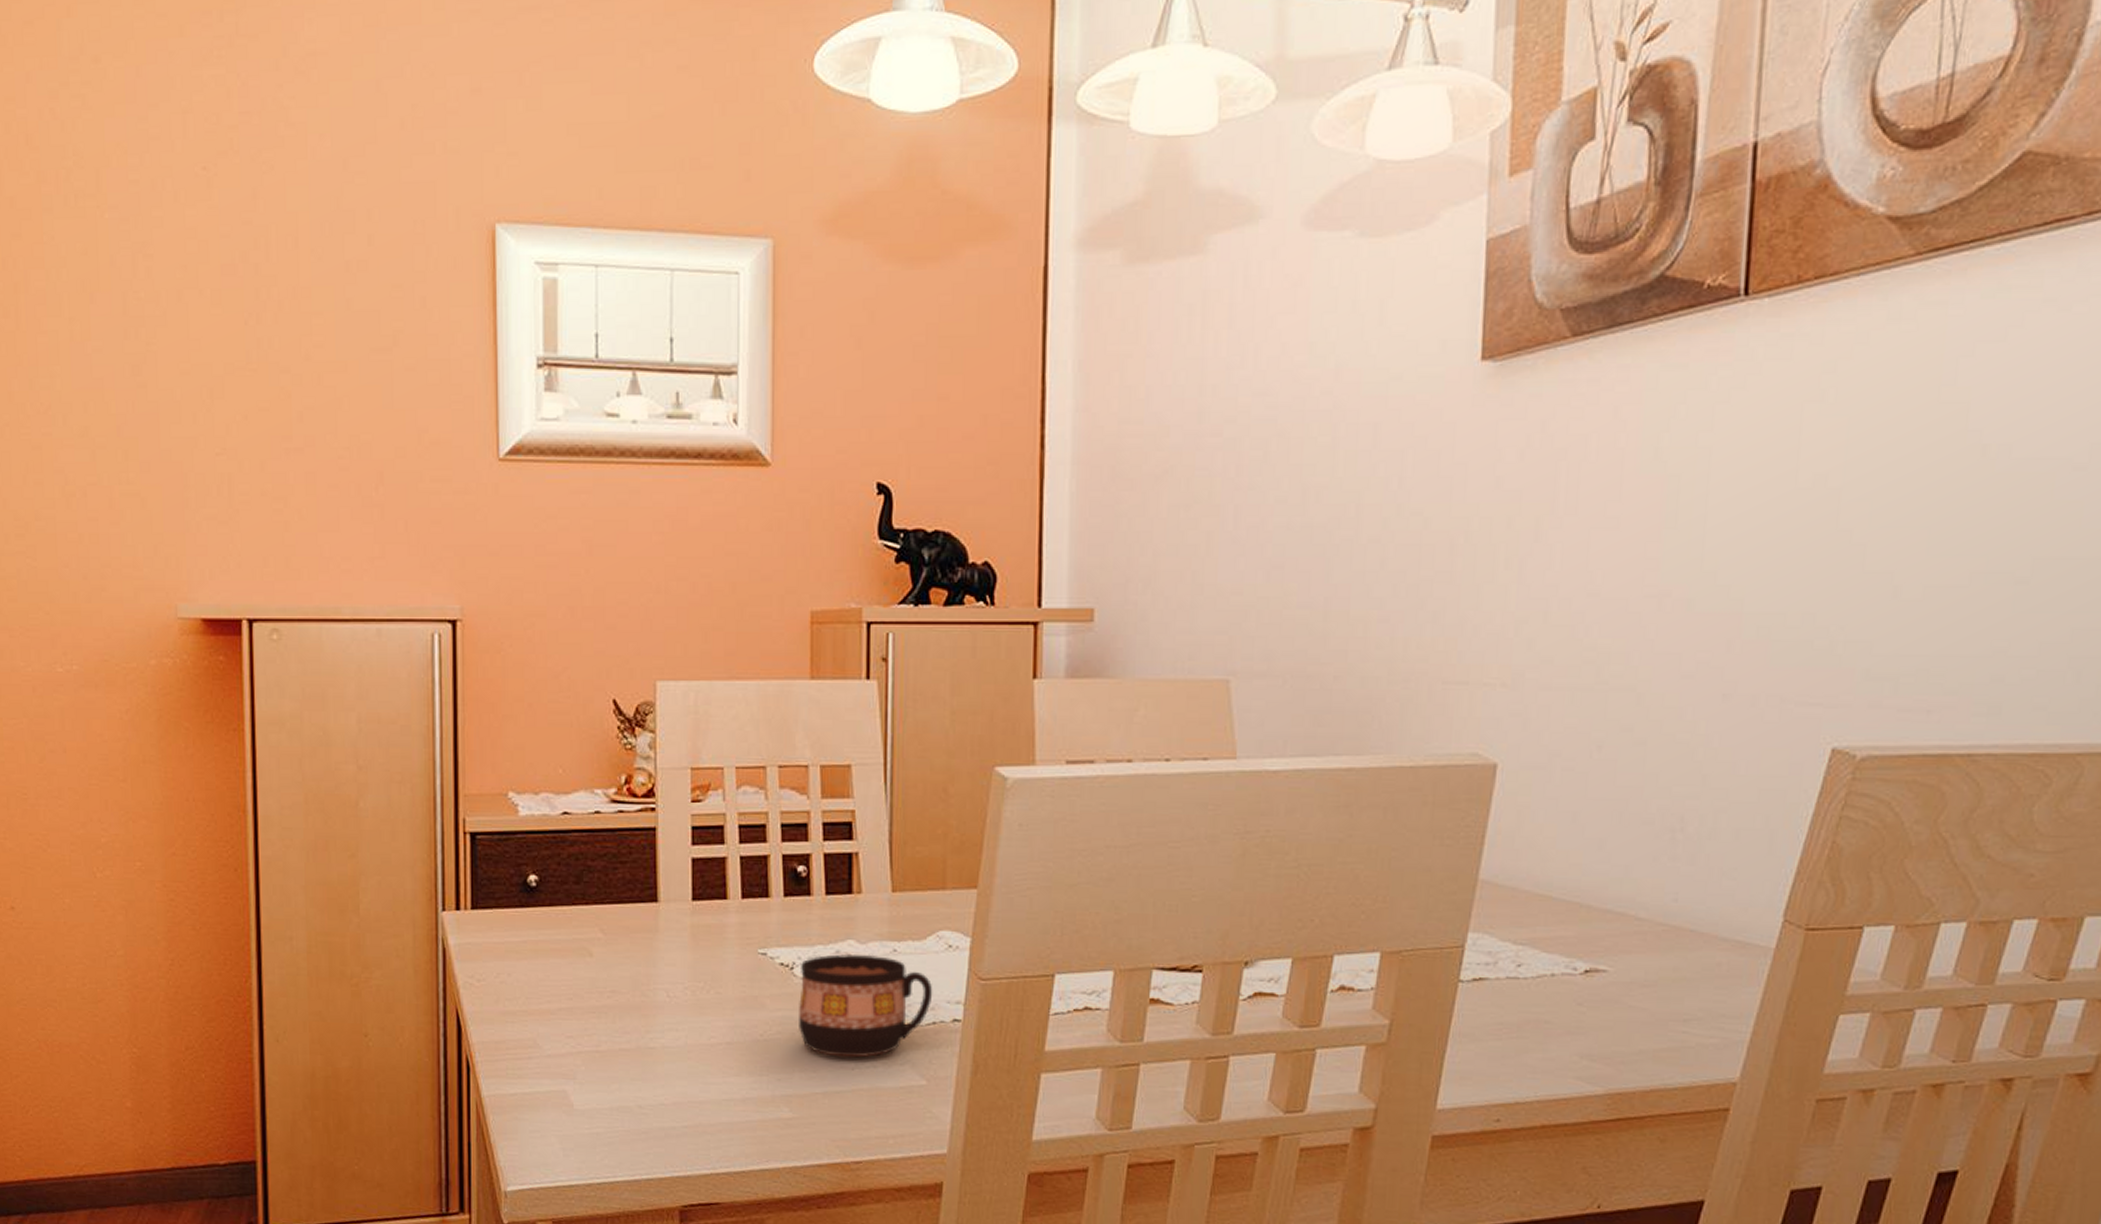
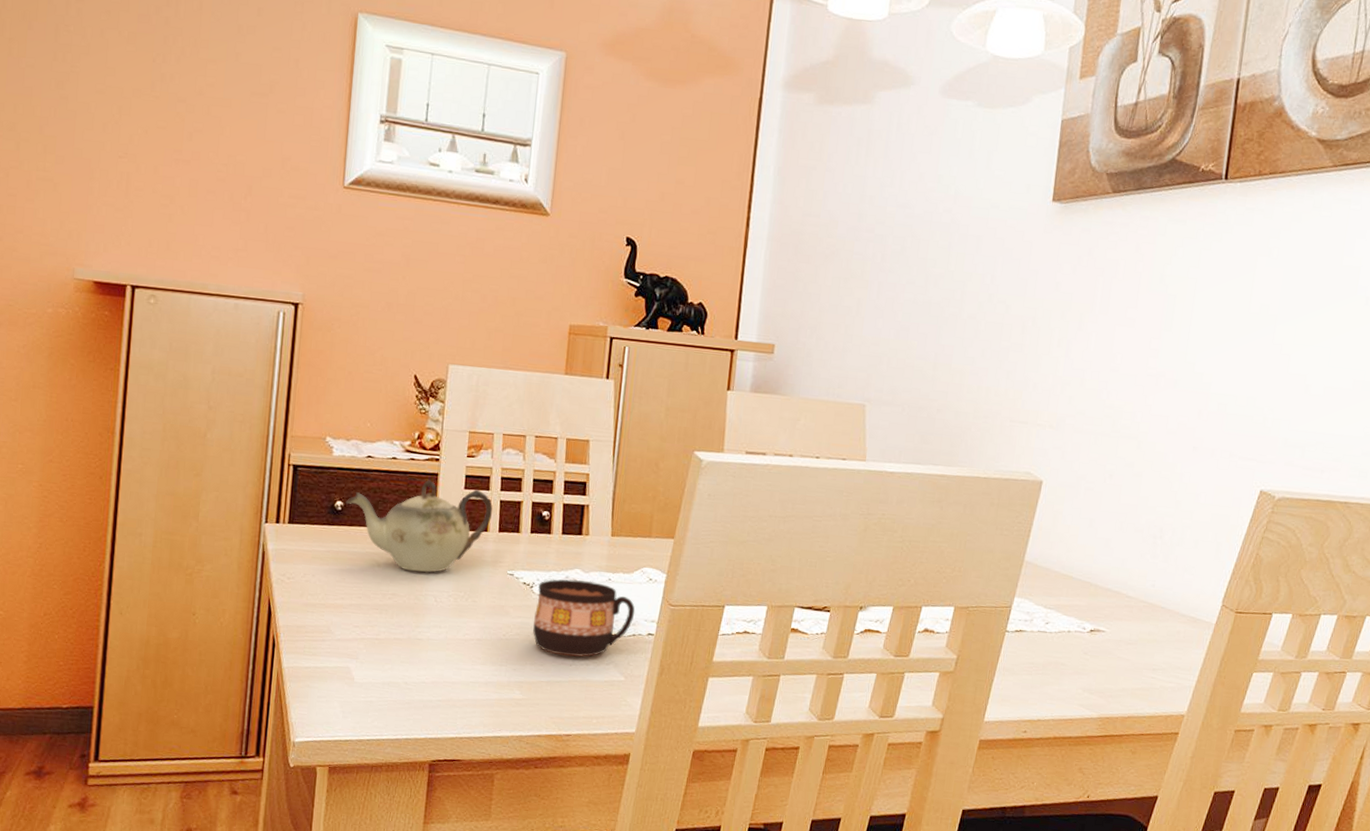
teapot: none [540,837,732,960] -> present [345,480,493,573]

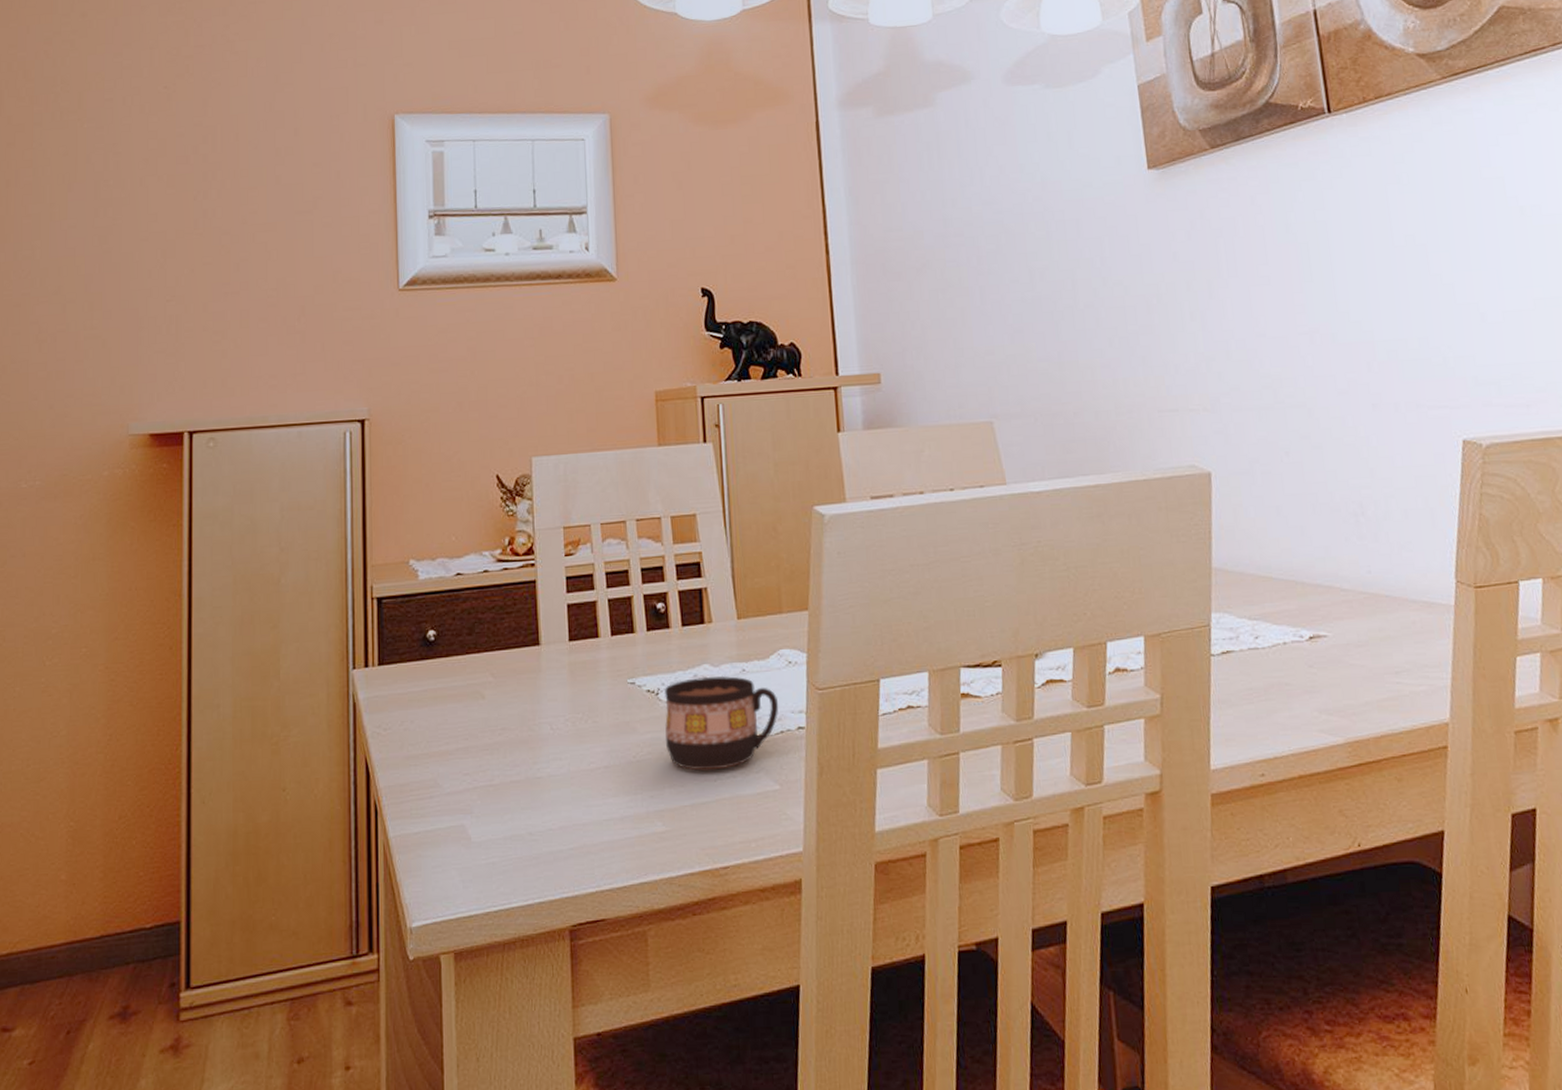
teapot: present [345,480,493,573] -> none [438,589,602,699]

